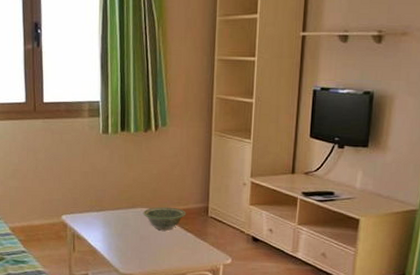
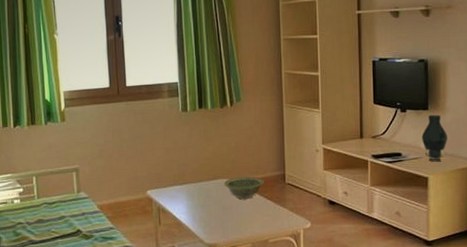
vase: none [357,152,386,204] -> present [422,114,448,162]

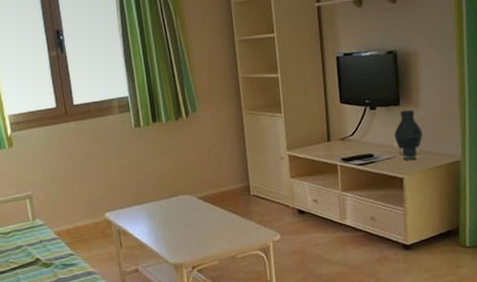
bowl: present [223,176,265,200] -> none [184,190,229,216]

